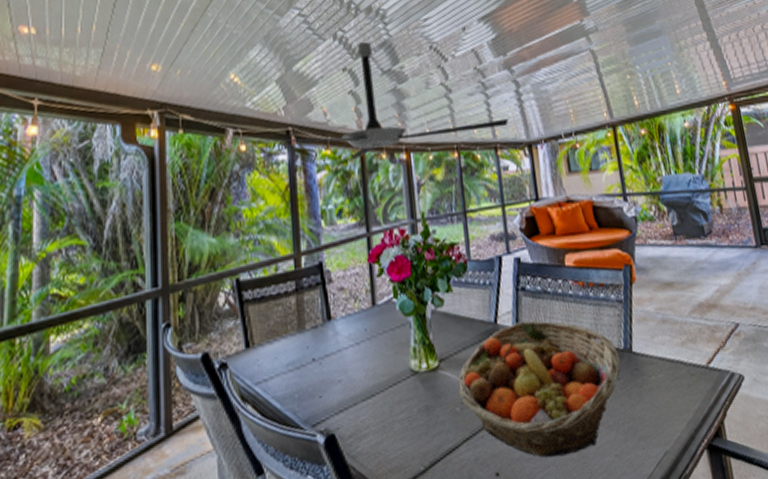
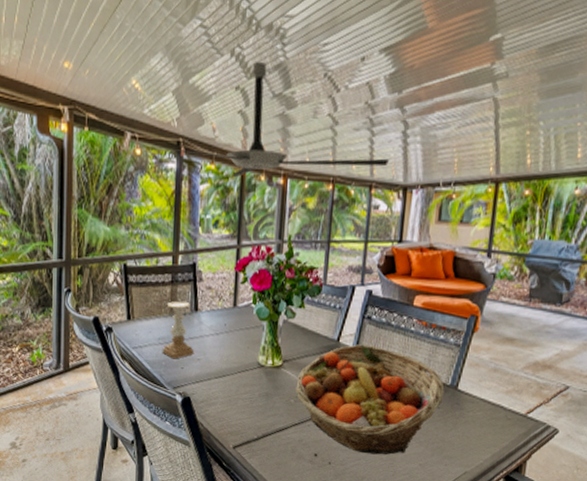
candle holder: none [293,310,333,388] -> present [162,300,195,359]

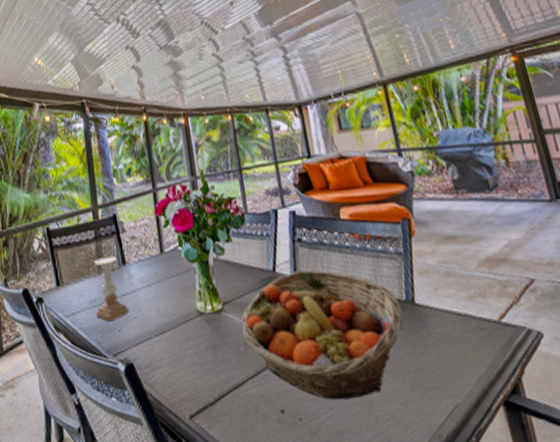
ceiling fan: present [151,62,390,178] -> none [59,22,279,126]

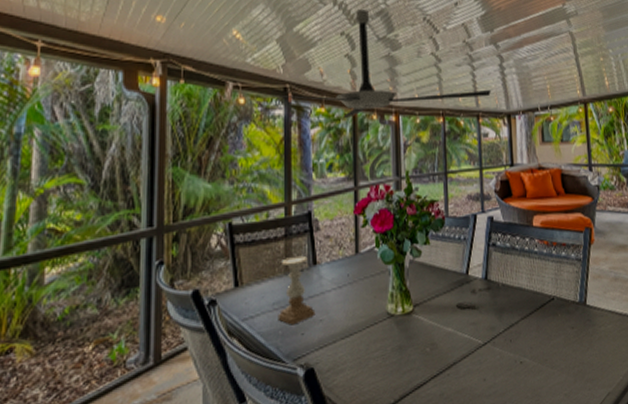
ceiling fan: none [59,22,279,126] -> present [256,10,492,119]
fruit basket: present [241,270,403,400] -> none [430,273,575,395]

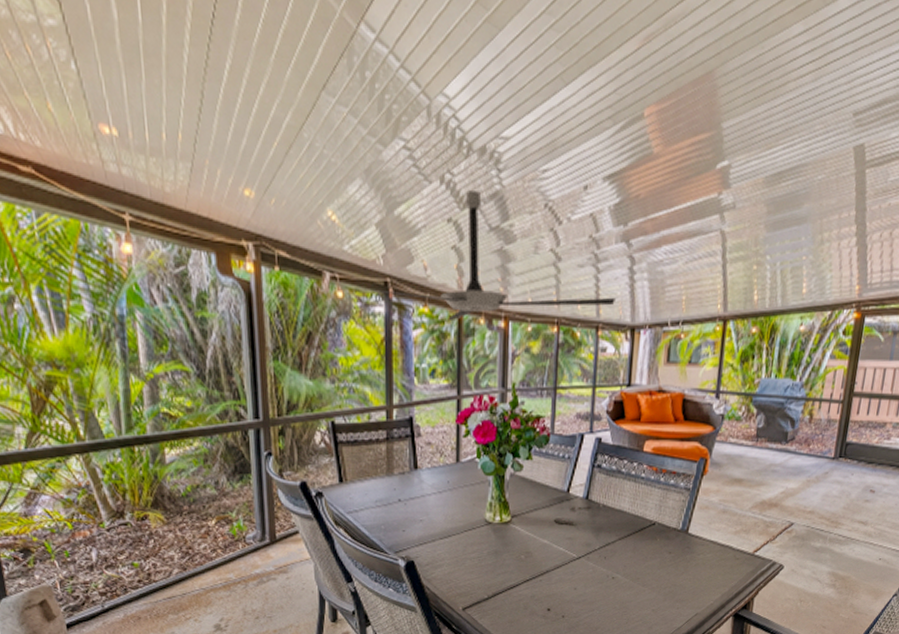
candle holder: present [278,255,316,325] -> none [380,459,416,522]

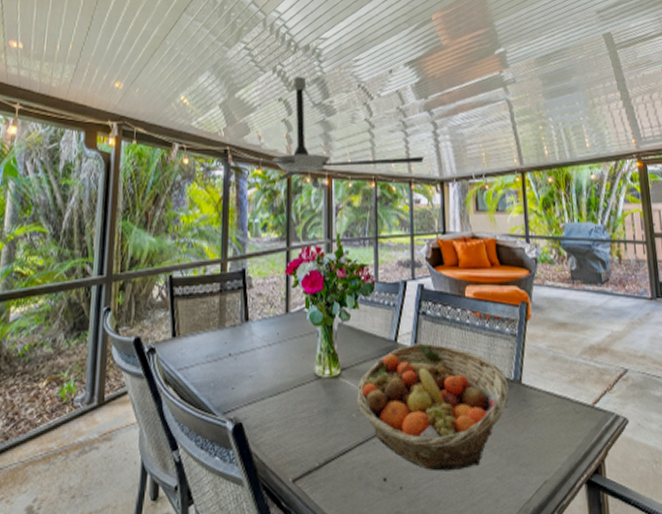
fruit basket: none [526,494,676,604] -> present [357,343,509,471]

